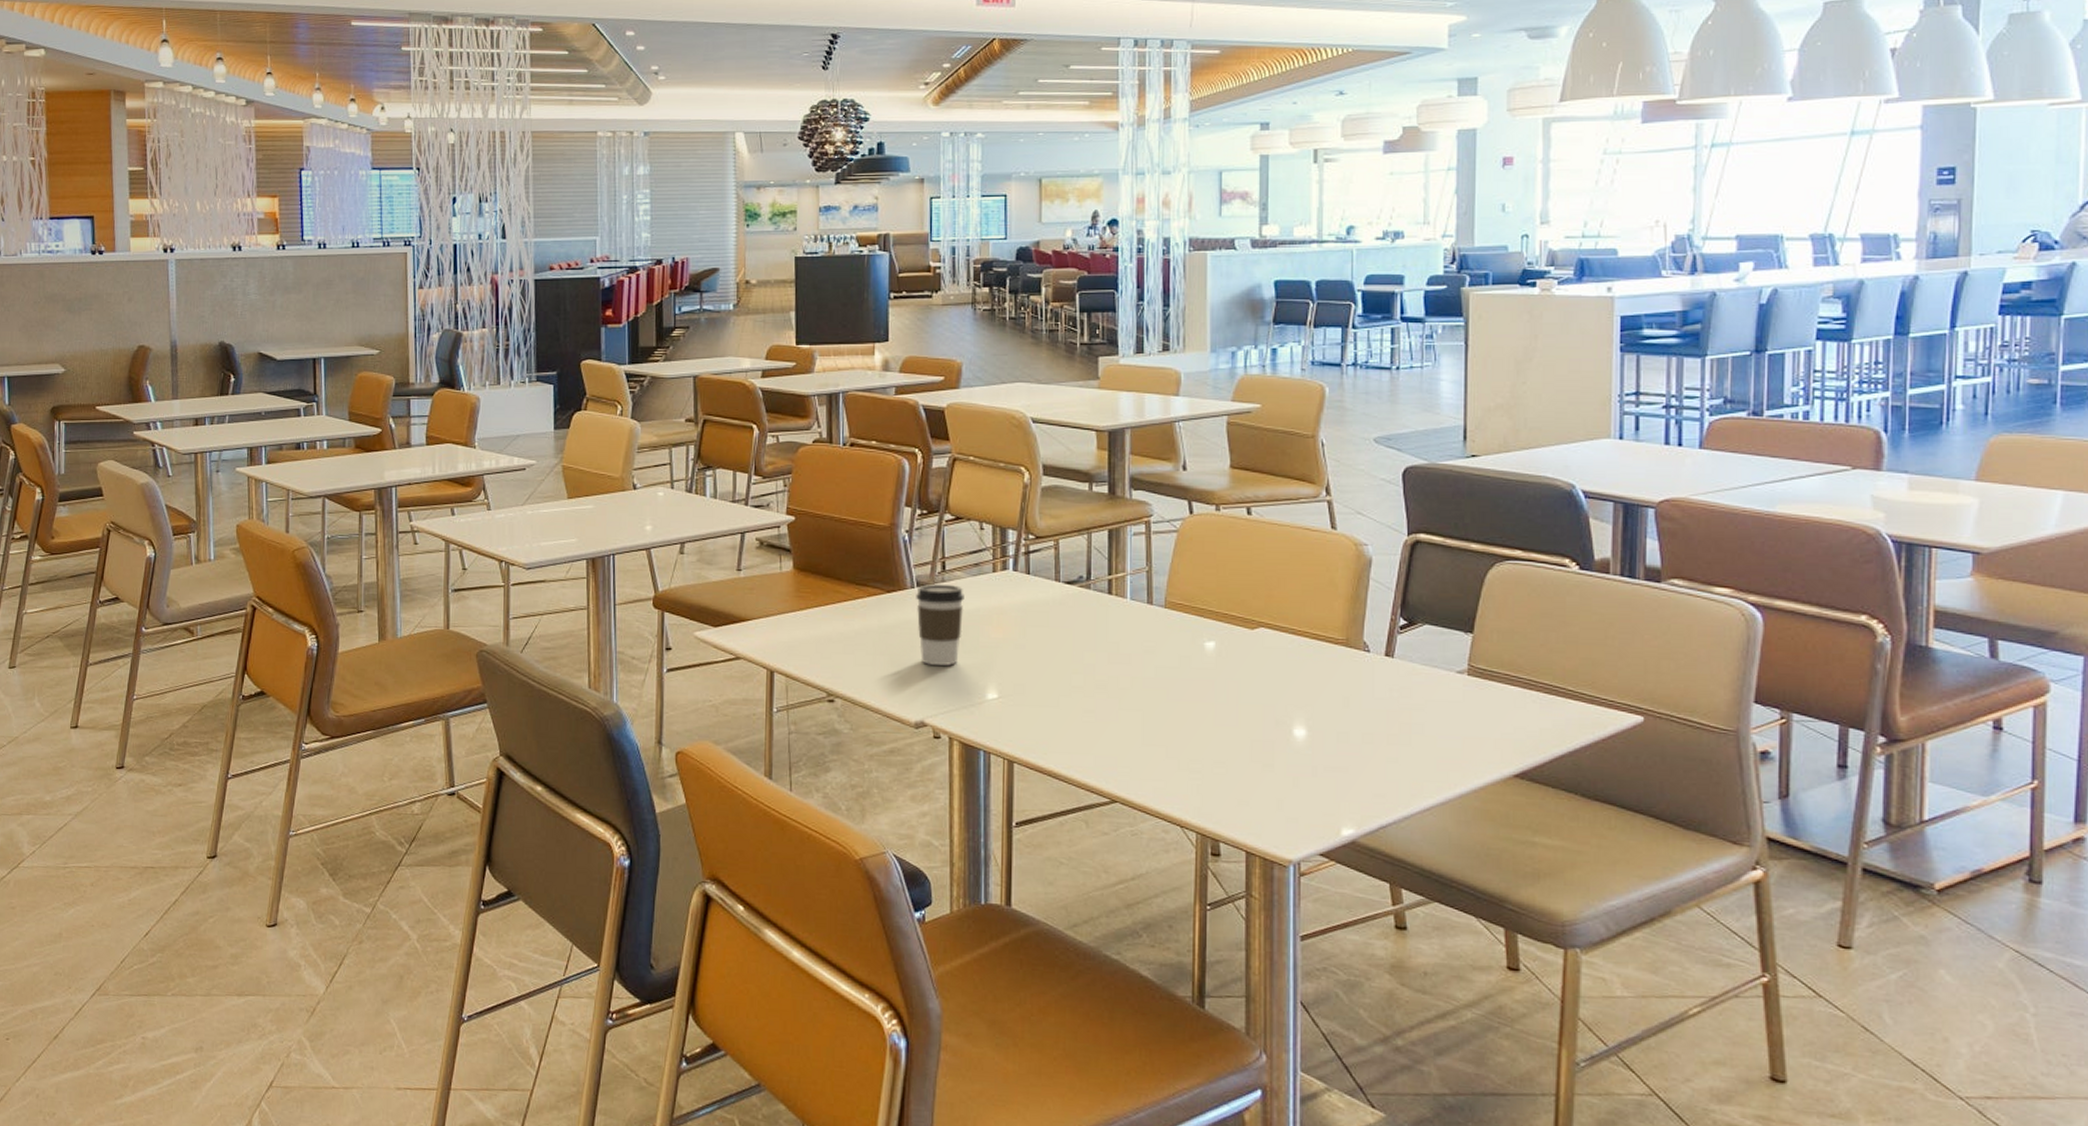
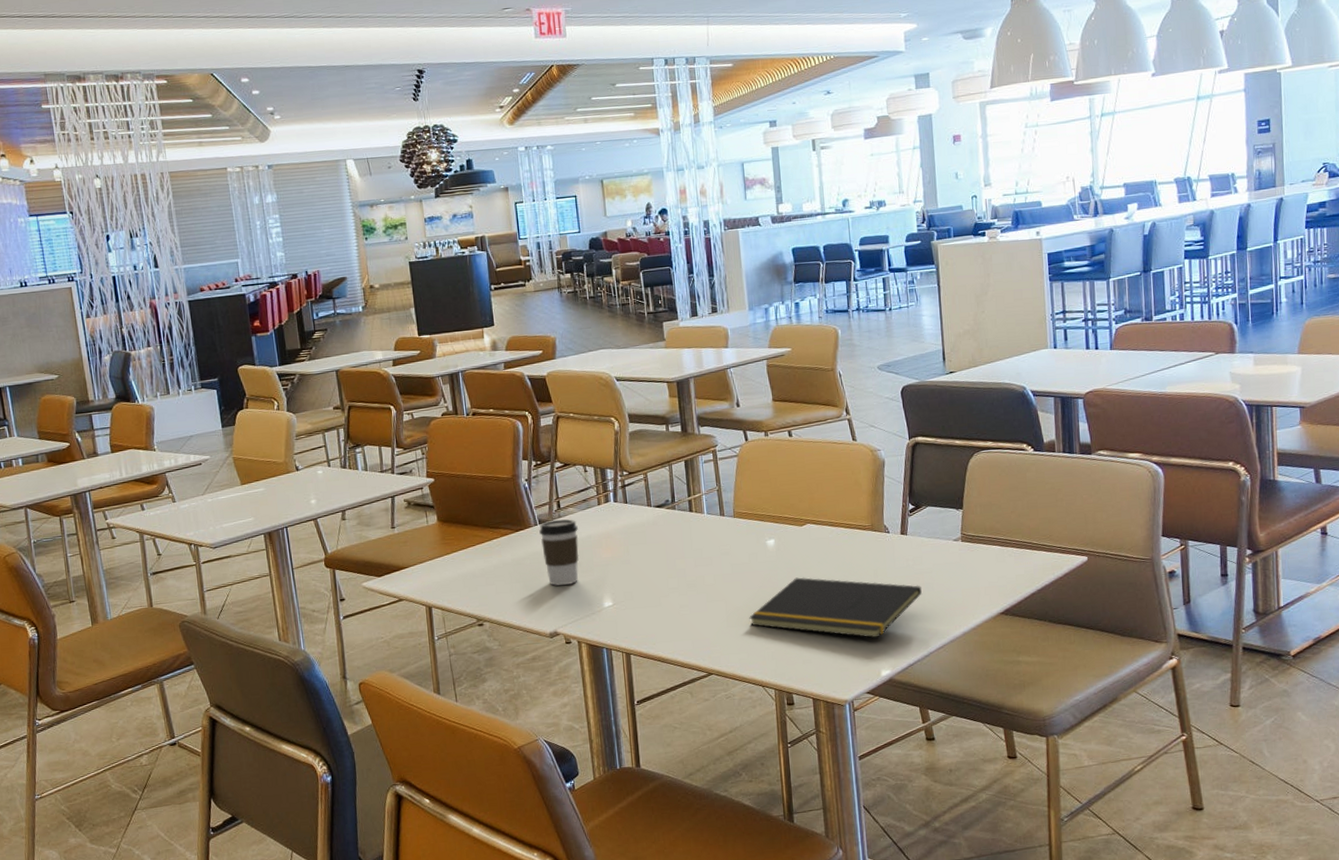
notepad: none [1172,694,1407,786] -> present [749,577,922,639]

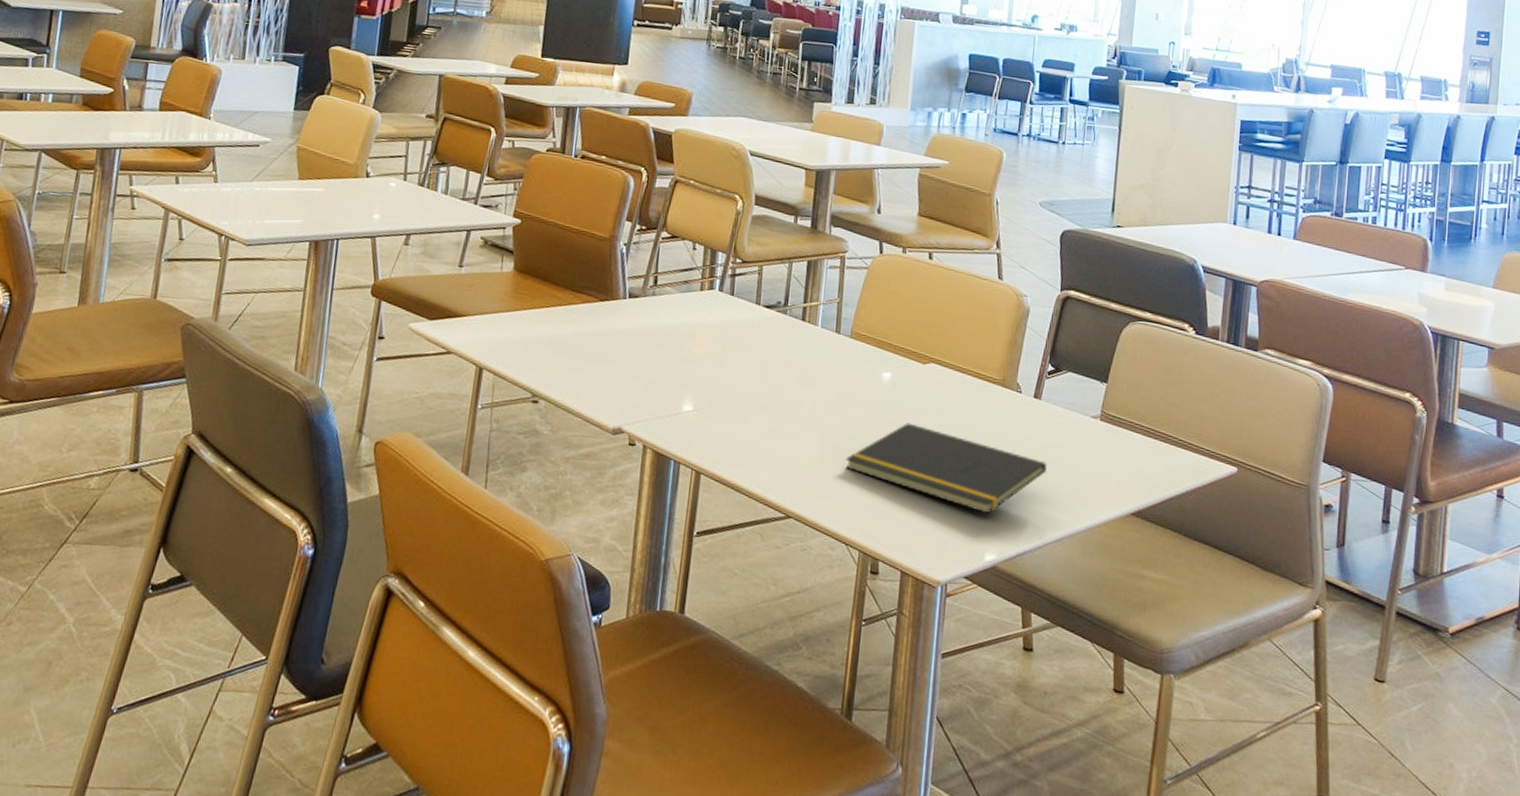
coffee cup: present [539,519,579,586] -> none [625,296,672,376]

